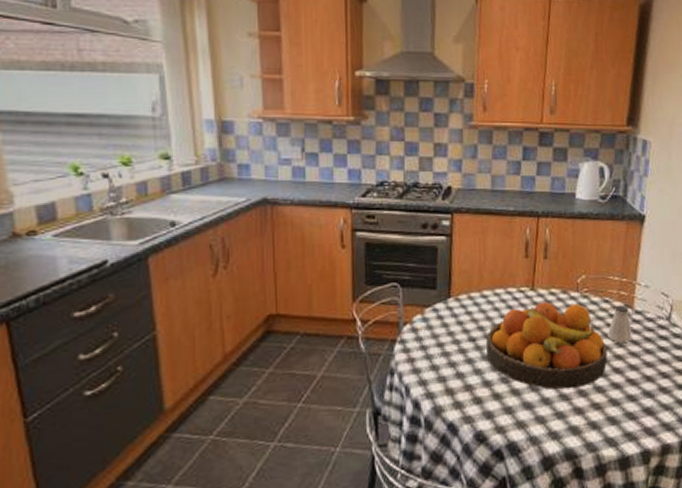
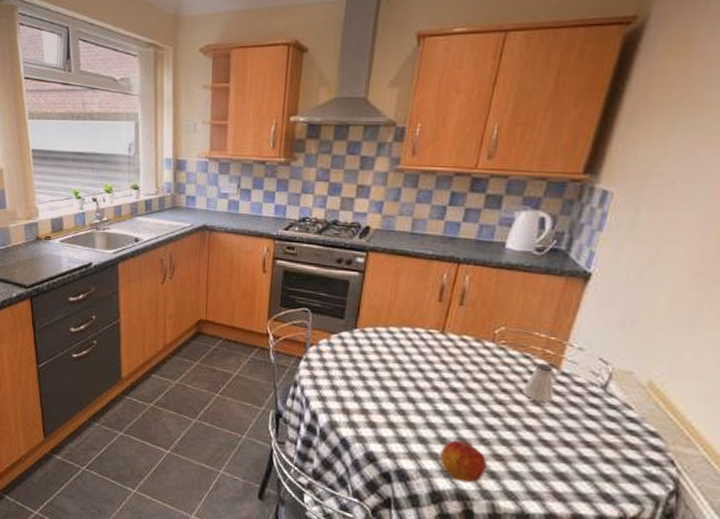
fruit bowl: present [486,302,608,390] -> none [386,346,520,436]
apple: none [546,397,588,441] -> present [440,440,487,483]

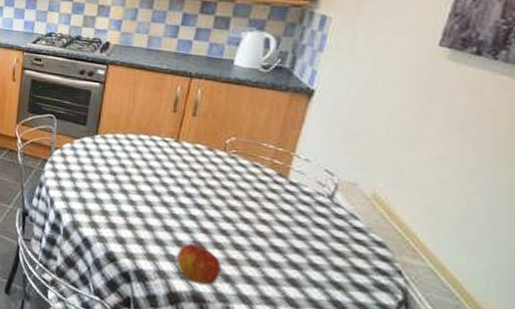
saltshaker: present [522,363,554,402] -> none [253,172,283,210]

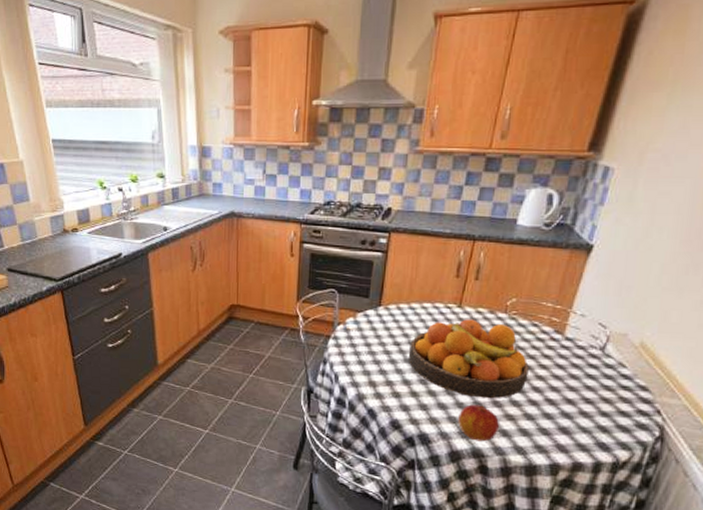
fruit bowl: none [125,154,251,240] -> present [409,319,529,399]

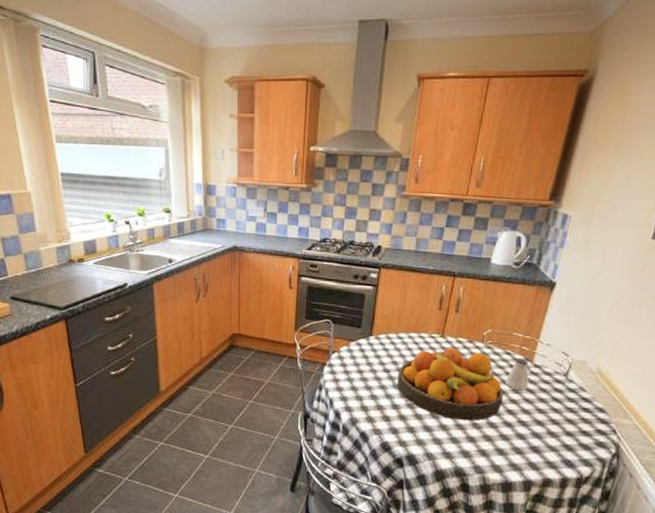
apple: present [458,404,499,442] -> none [442,426,478,461]
saltshaker: none [531,330,559,365] -> present [505,358,528,390]

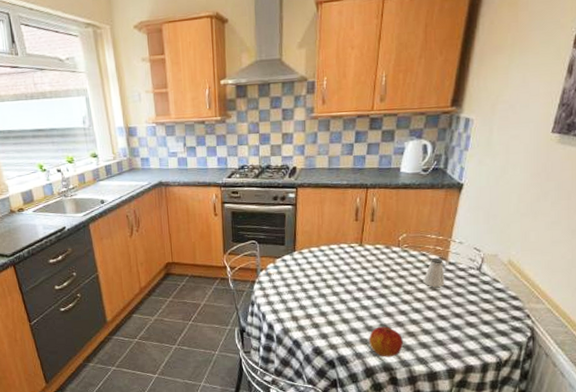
fruit bowl: present [397,348,503,421] -> none [323,255,422,321]
apple: none [442,426,478,461] -> present [369,326,403,357]

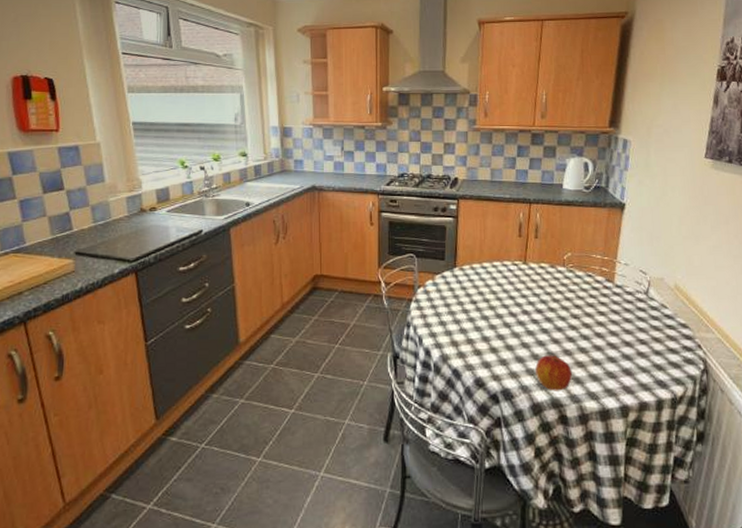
saltshaker: present [423,257,445,287] -> none [590,279,613,311]

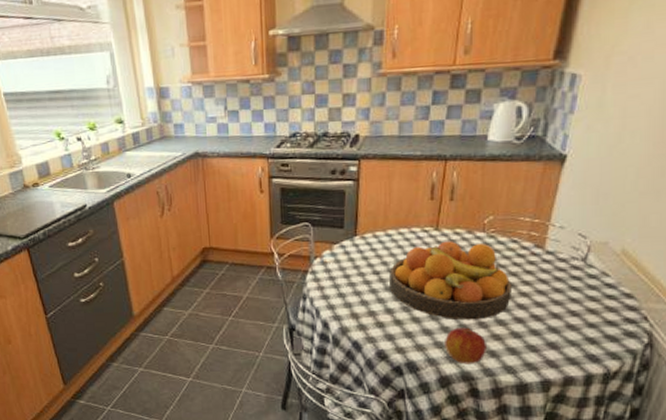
fruit bowl: none [485,274,590,348] -> present [389,241,511,321]

